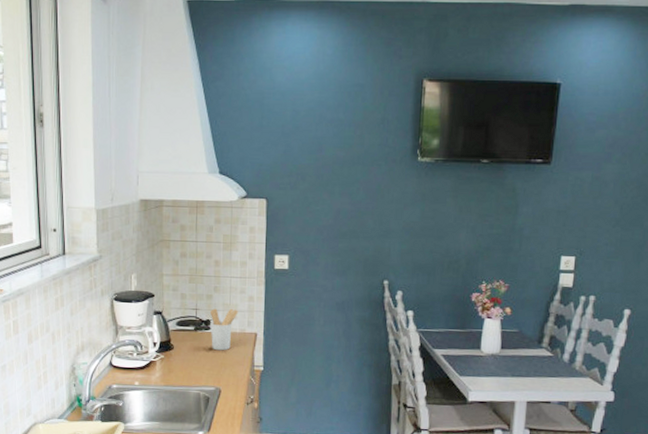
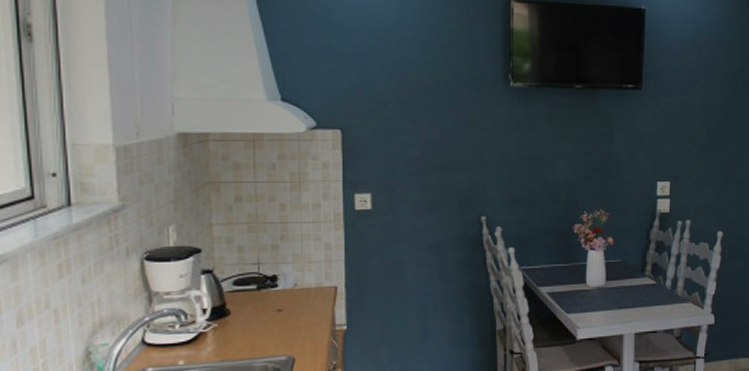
utensil holder: present [210,308,239,351] -> none [277,259,314,312]

